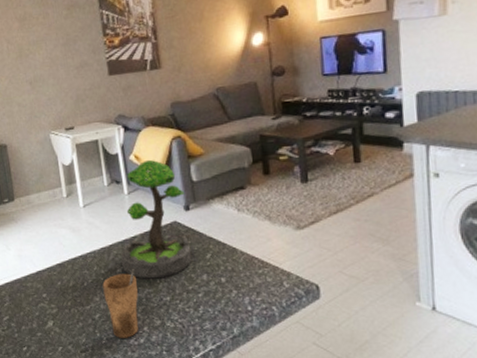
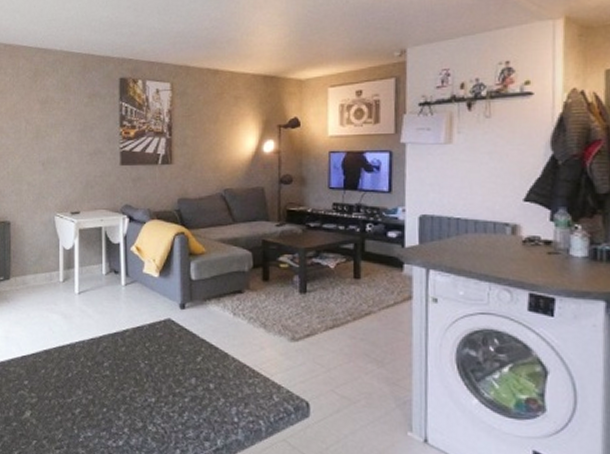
cup: present [102,268,138,338] -> none [87,363,124,439]
plant: present [121,159,192,279] -> none [110,252,182,378]

